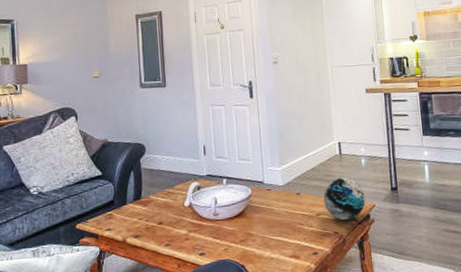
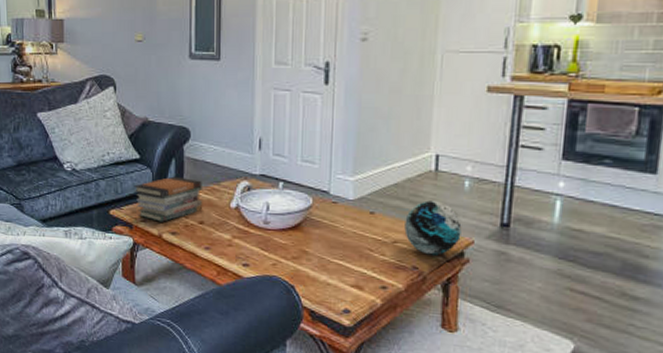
book stack: none [97,186,161,229] -> present [133,176,203,222]

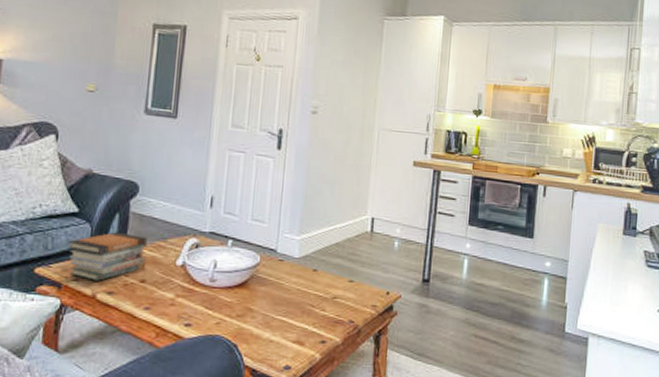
decorative orb: present [404,200,462,255] -> none [343,259,392,309]

